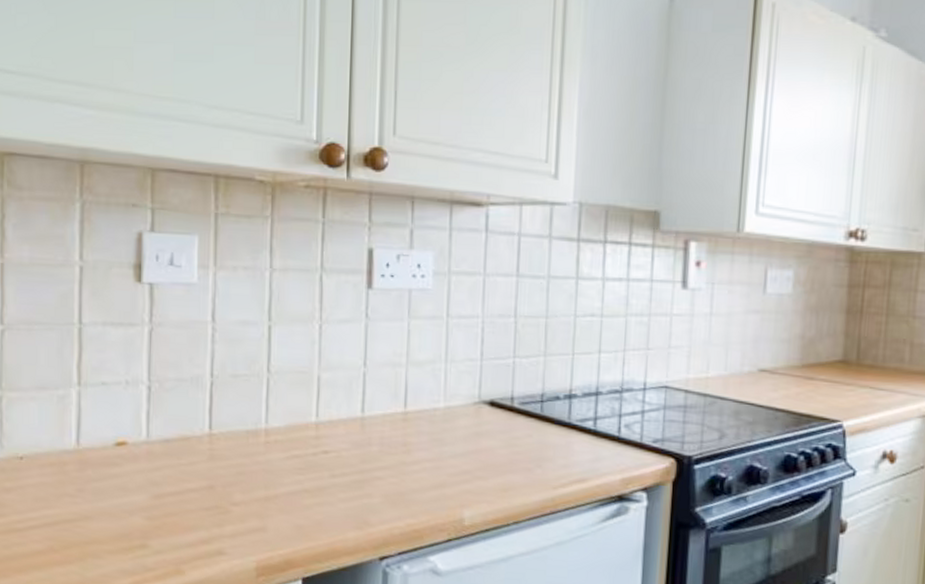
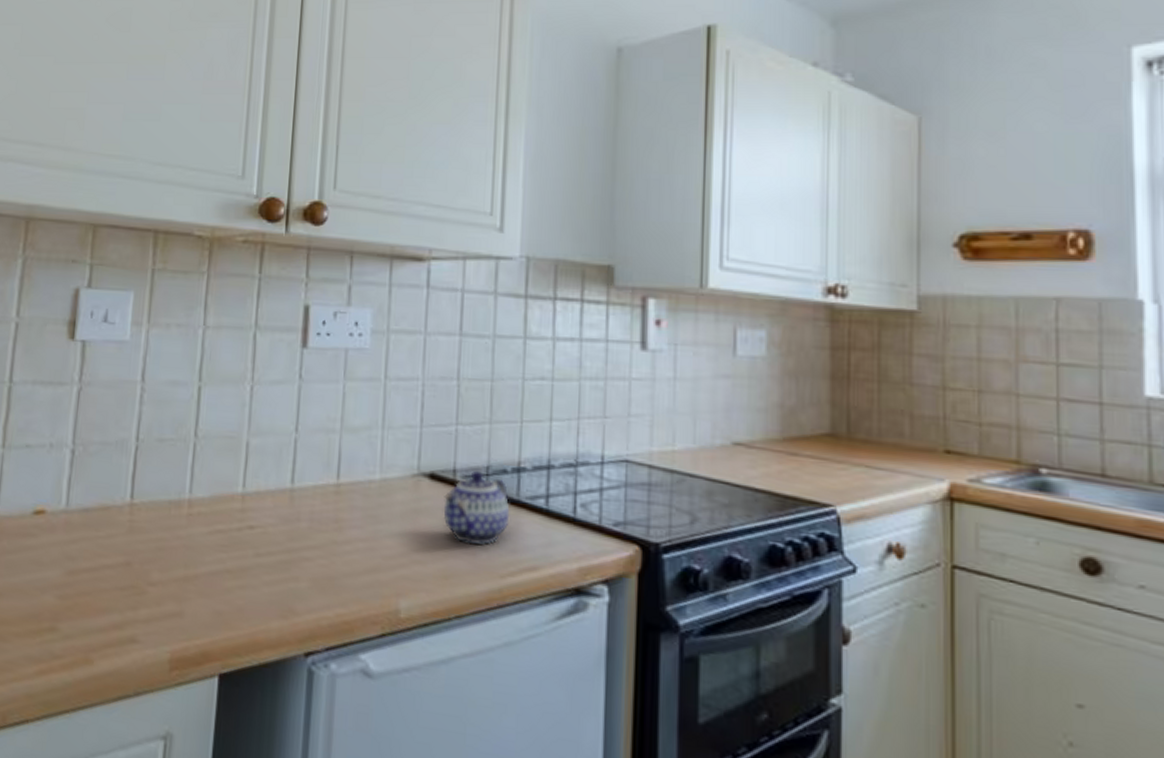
teapot: none [502,399,562,462] -> present [443,471,510,545]

